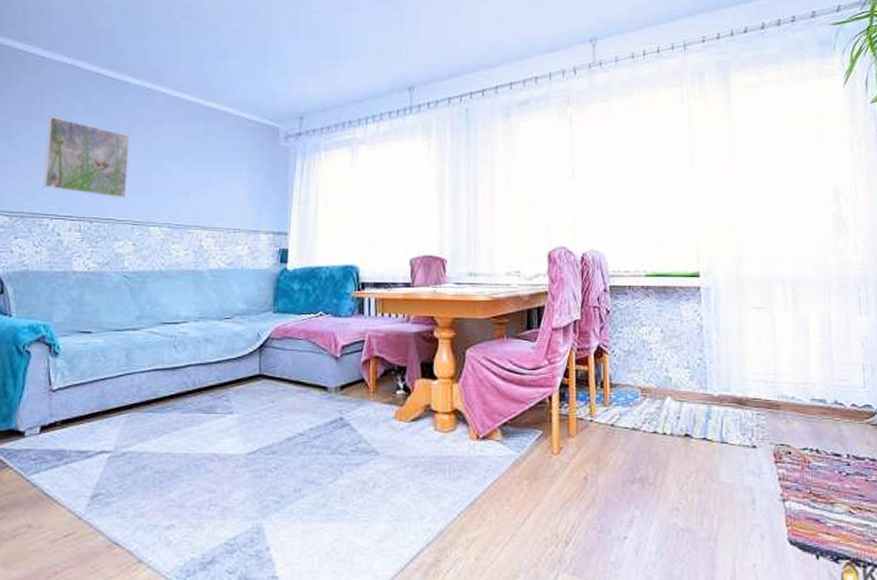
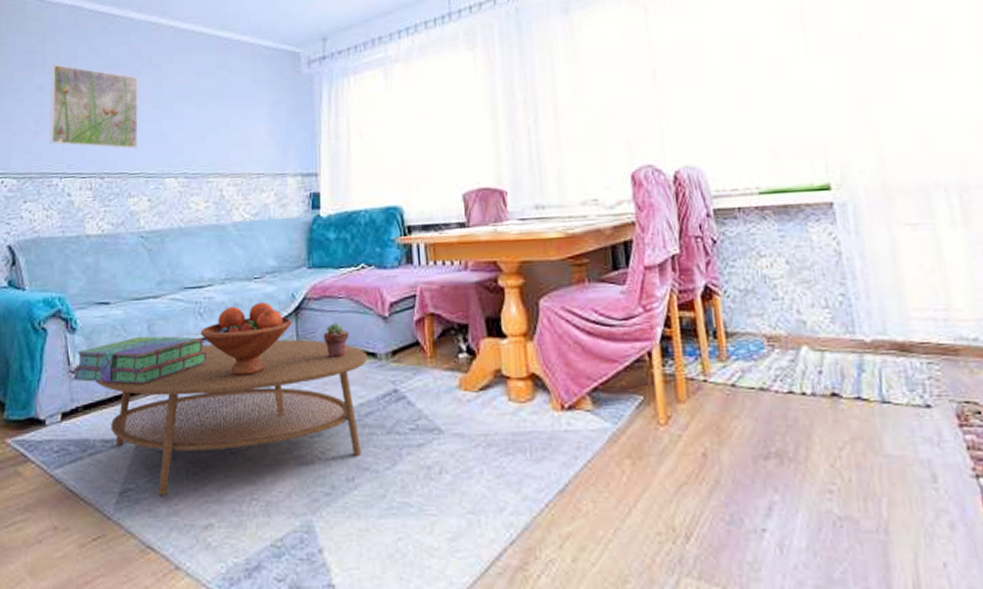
stack of books: none [51,363,179,404] -> present [71,336,208,384]
coffee table: none [73,372,320,500] -> present [95,339,368,496]
fruit bowl: none [173,339,256,402] -> present [200,302,292,377]
potted succulent: none [282,360,305,390] -> present [323,323,349,359]

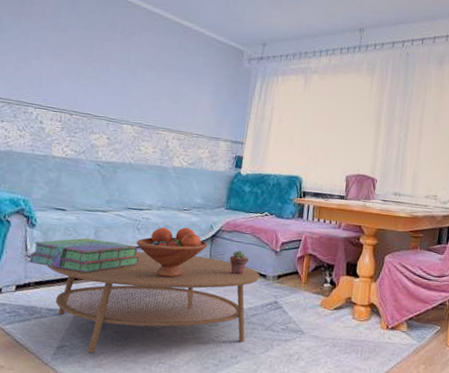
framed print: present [50,64,138,149] -> none [29,16,111,97]

